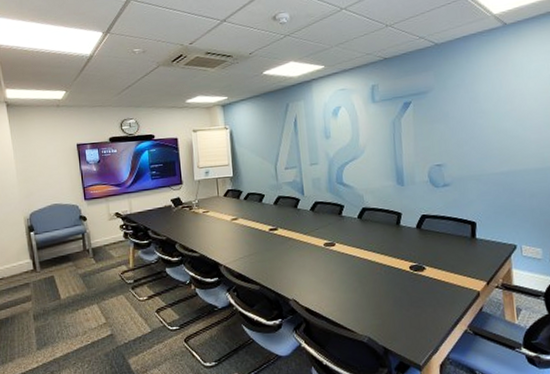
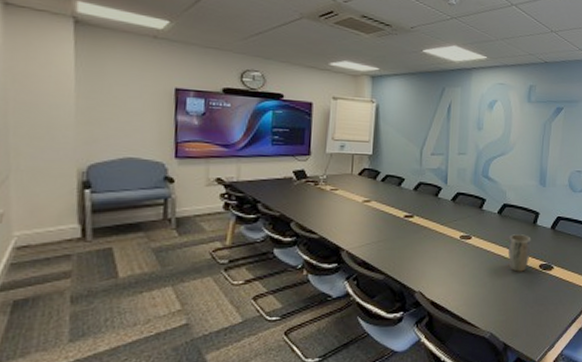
plant pot: none [373,236,398,275] -> present [508,234,531,272]

